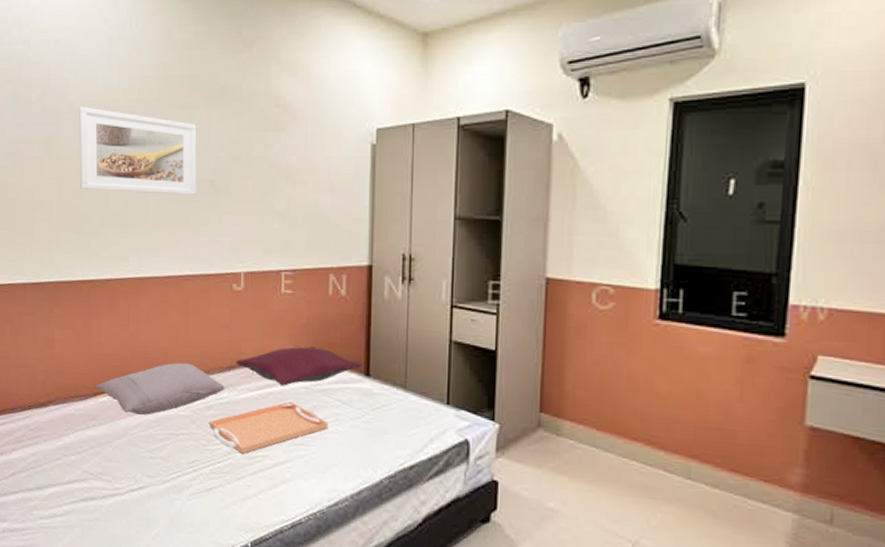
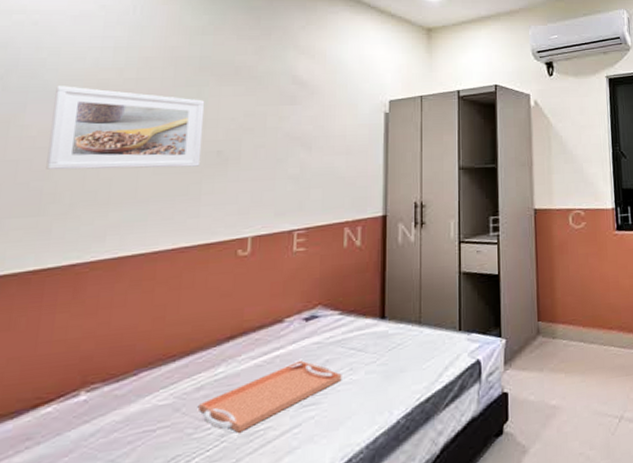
pillow: present [95,362,225,416] -> none [36,342,222,421]
pillow: present [236,346,362,386] -> none [236,299,377,347]

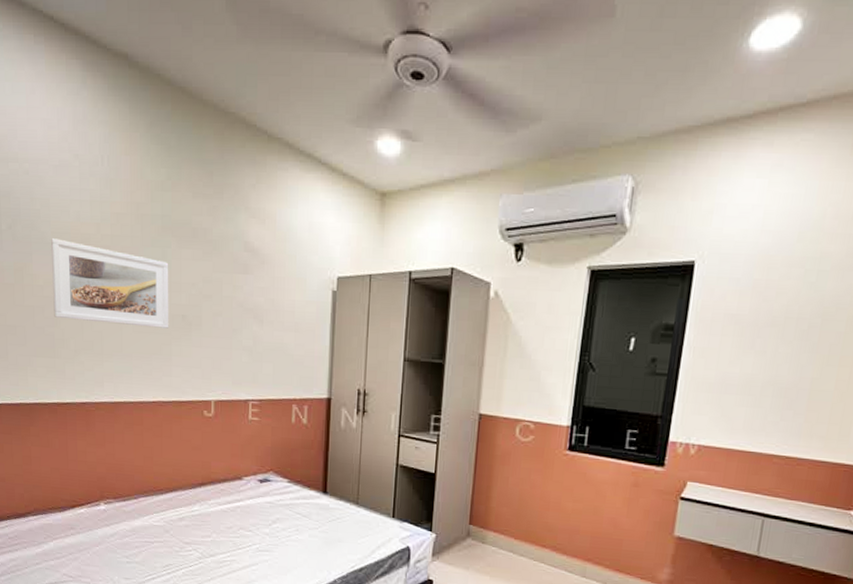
serving tray: present [199,360,342,433] -> none [182,514,290,559]

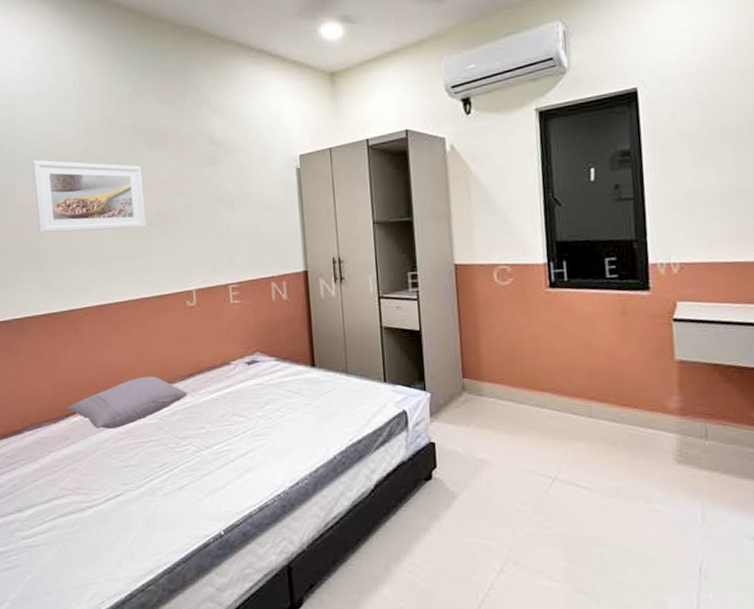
pillow: none [73,479,196,526] -> present [67,376,188,430]

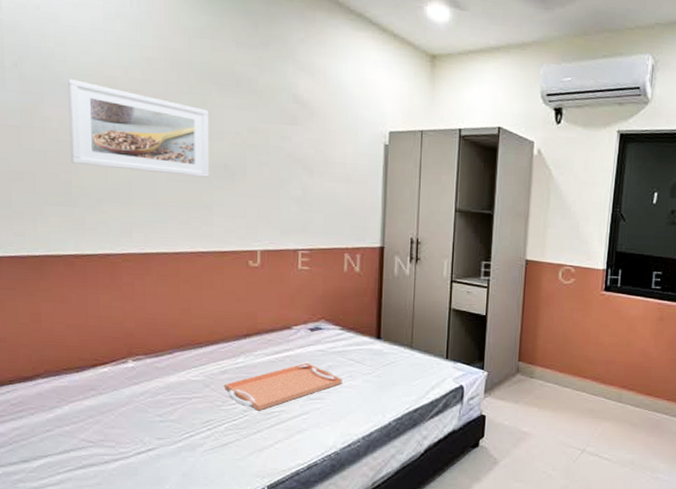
pillow: present [67,376,188,430] -> none [94,332,241,383]
serving tray: none [176,398,284,451] -> present [225,362,343,411]

